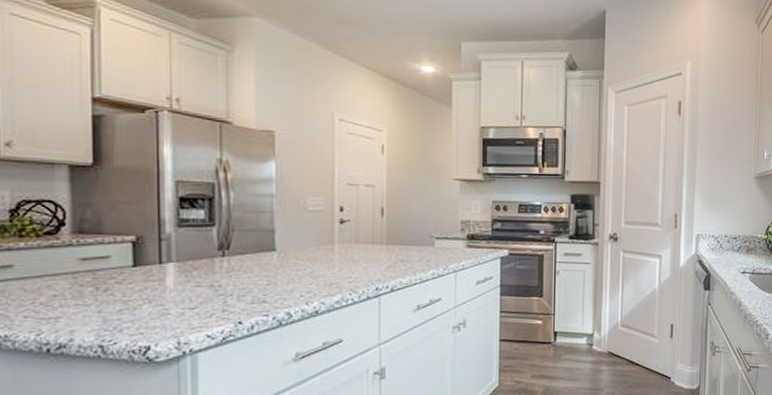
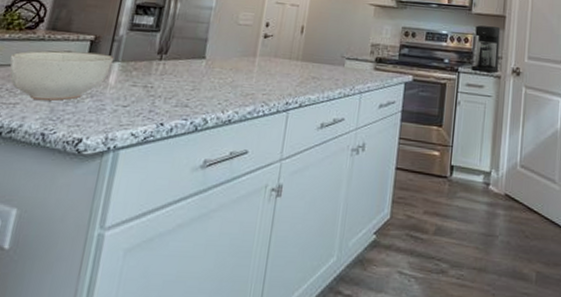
bowl: none [35,255,166,311] -> present [9,50,114,101]

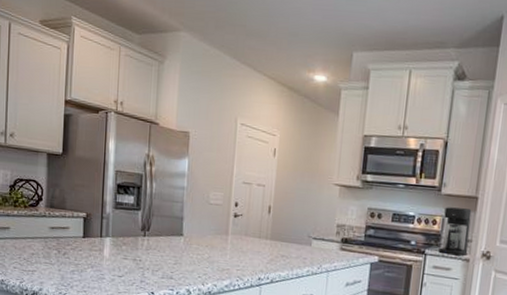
bowl: present [9,50,114,101] -> none [22,226,105,270]

